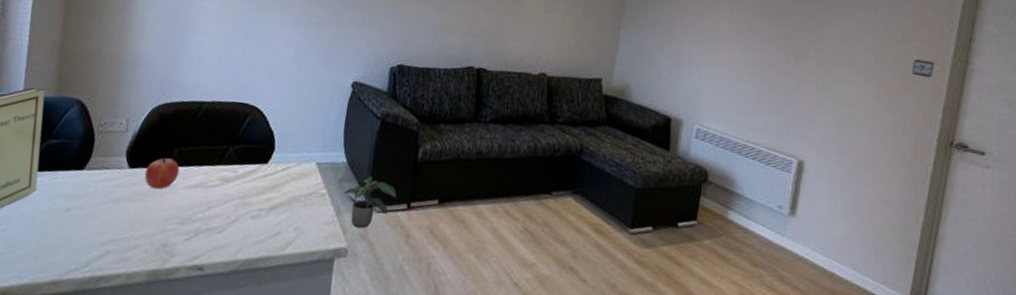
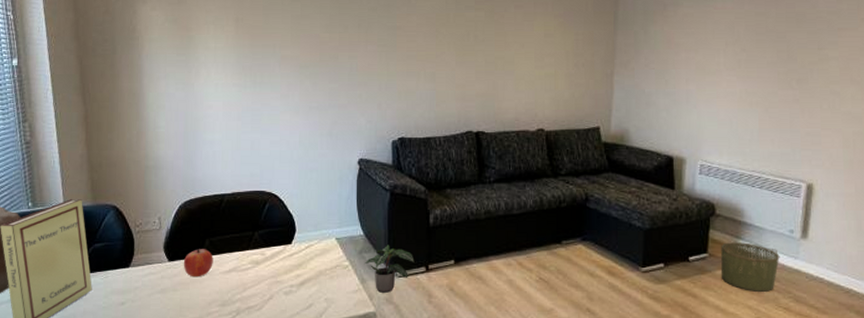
basket: none [708,211,768,268] -> present [720,242,780,292]

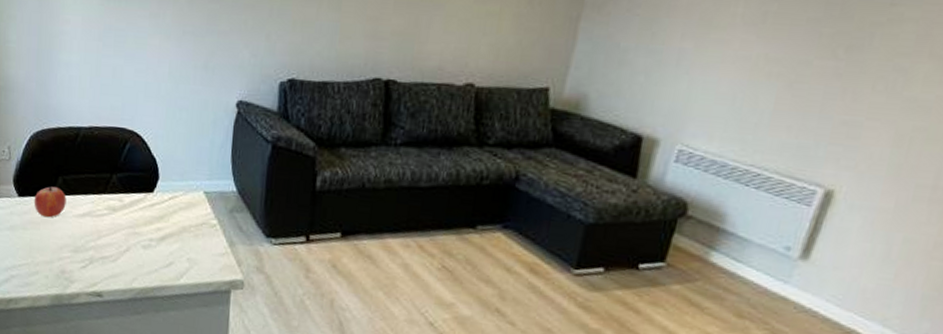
potted plant: present [365,245,415,293] -> none [236,206,294,261]
basket: present [720,242,780,292] -> none [677,252,764,319]

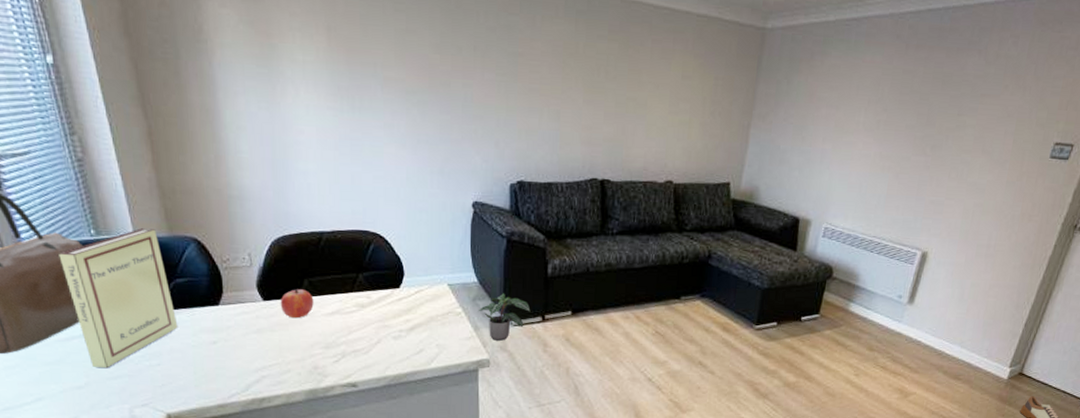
potted plant: none [236,206,294,261] -> present [479,293,531,341]

